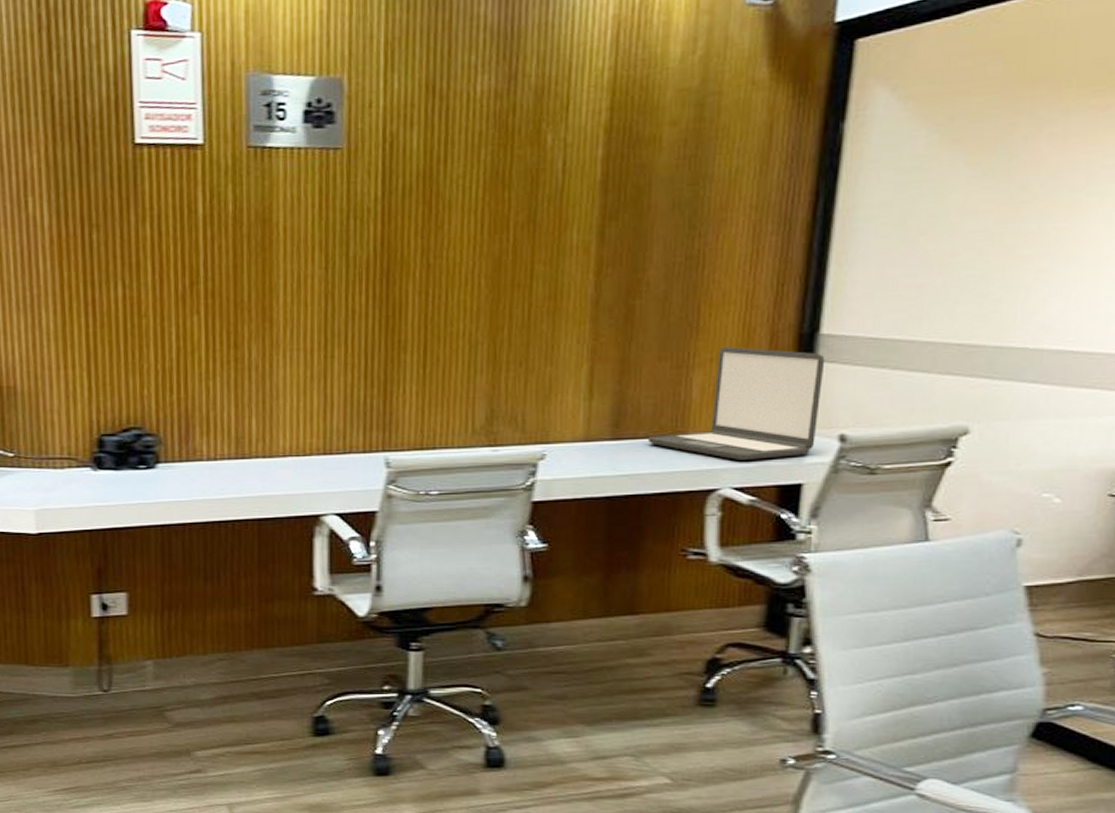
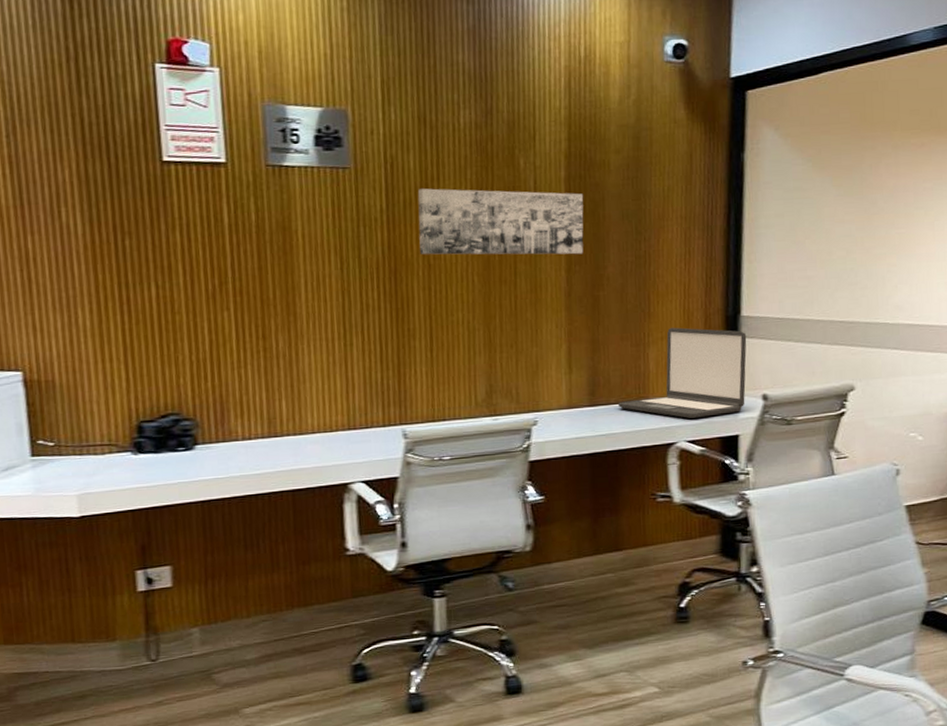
wall art: none [417,172,625,254] -> present [417,188,584,255]

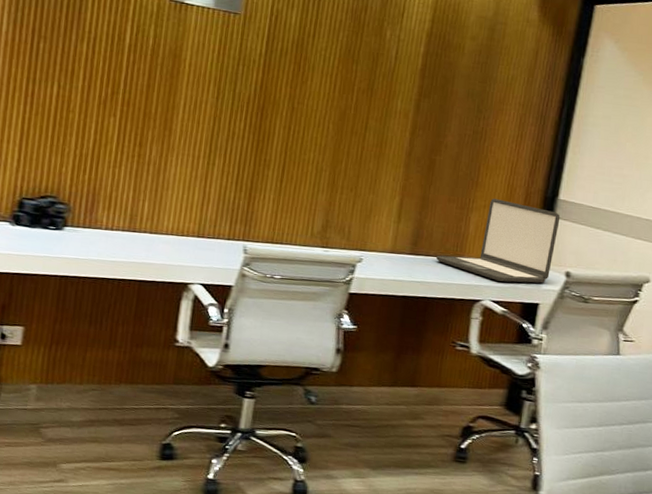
wall art: present [417,188,584,255] -> none [286,42,437,121]

